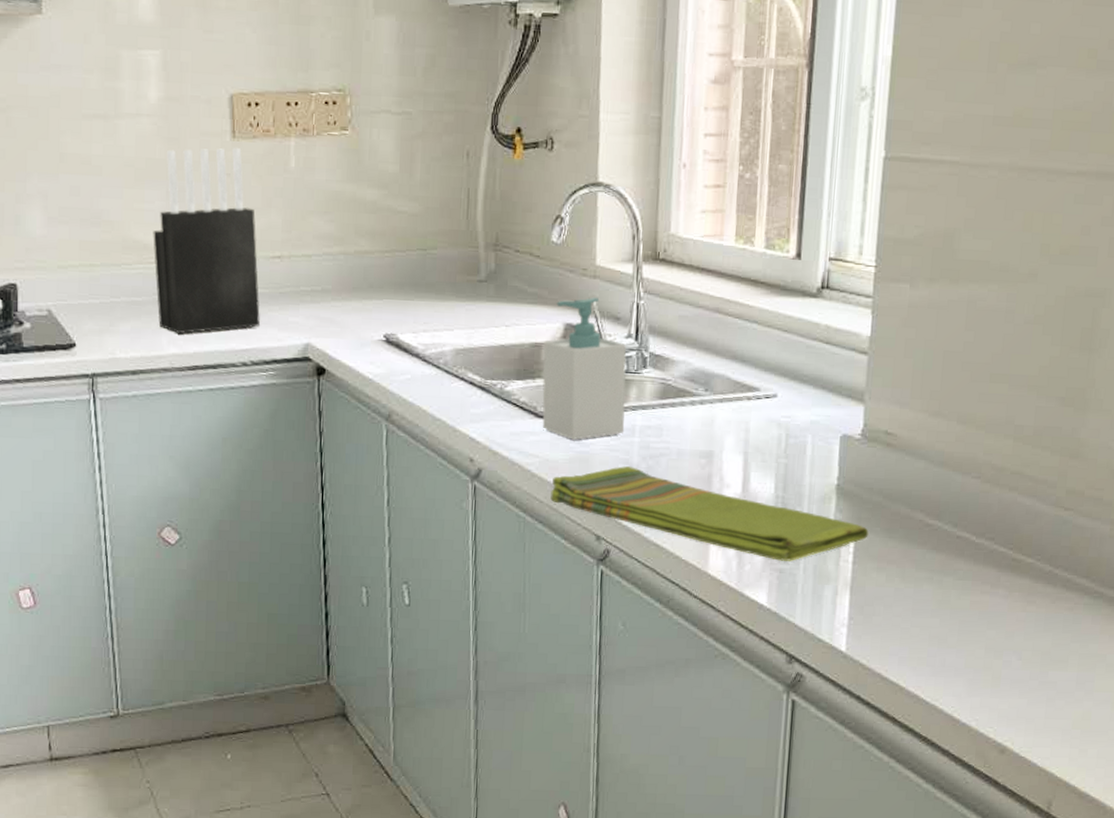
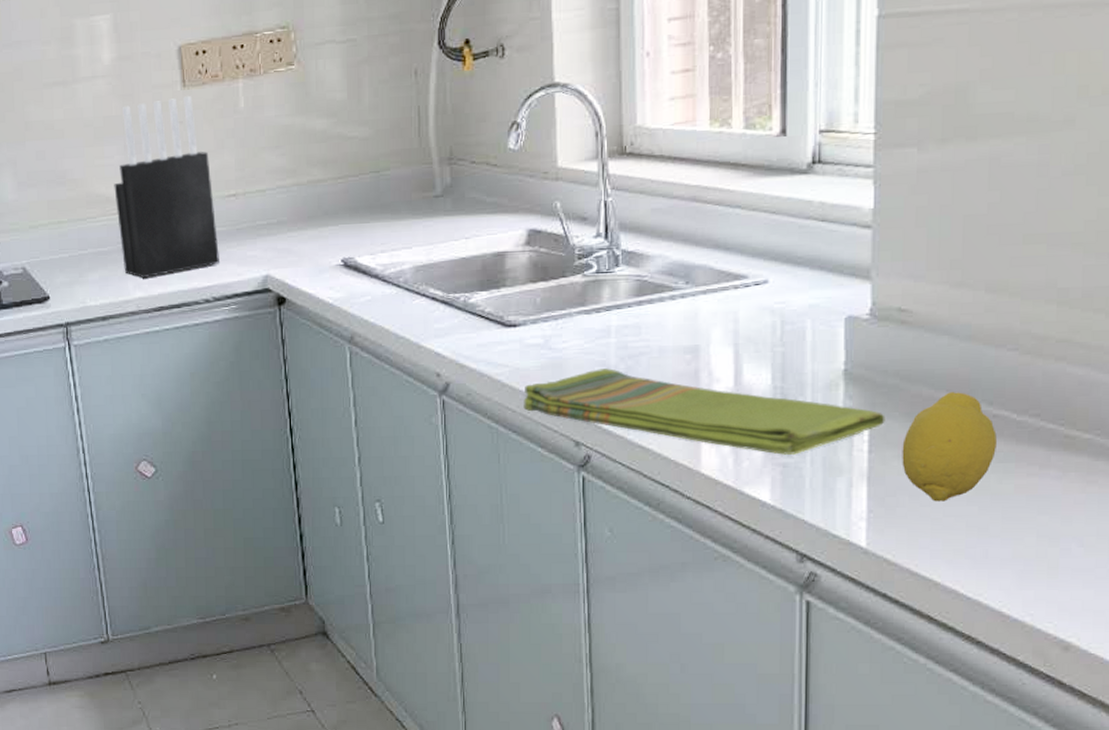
soap bottle: present [542,298,627,440] -> none [507,200,599,346]
fruit: none [880,512,959,613] -> present [902,392,998,502]

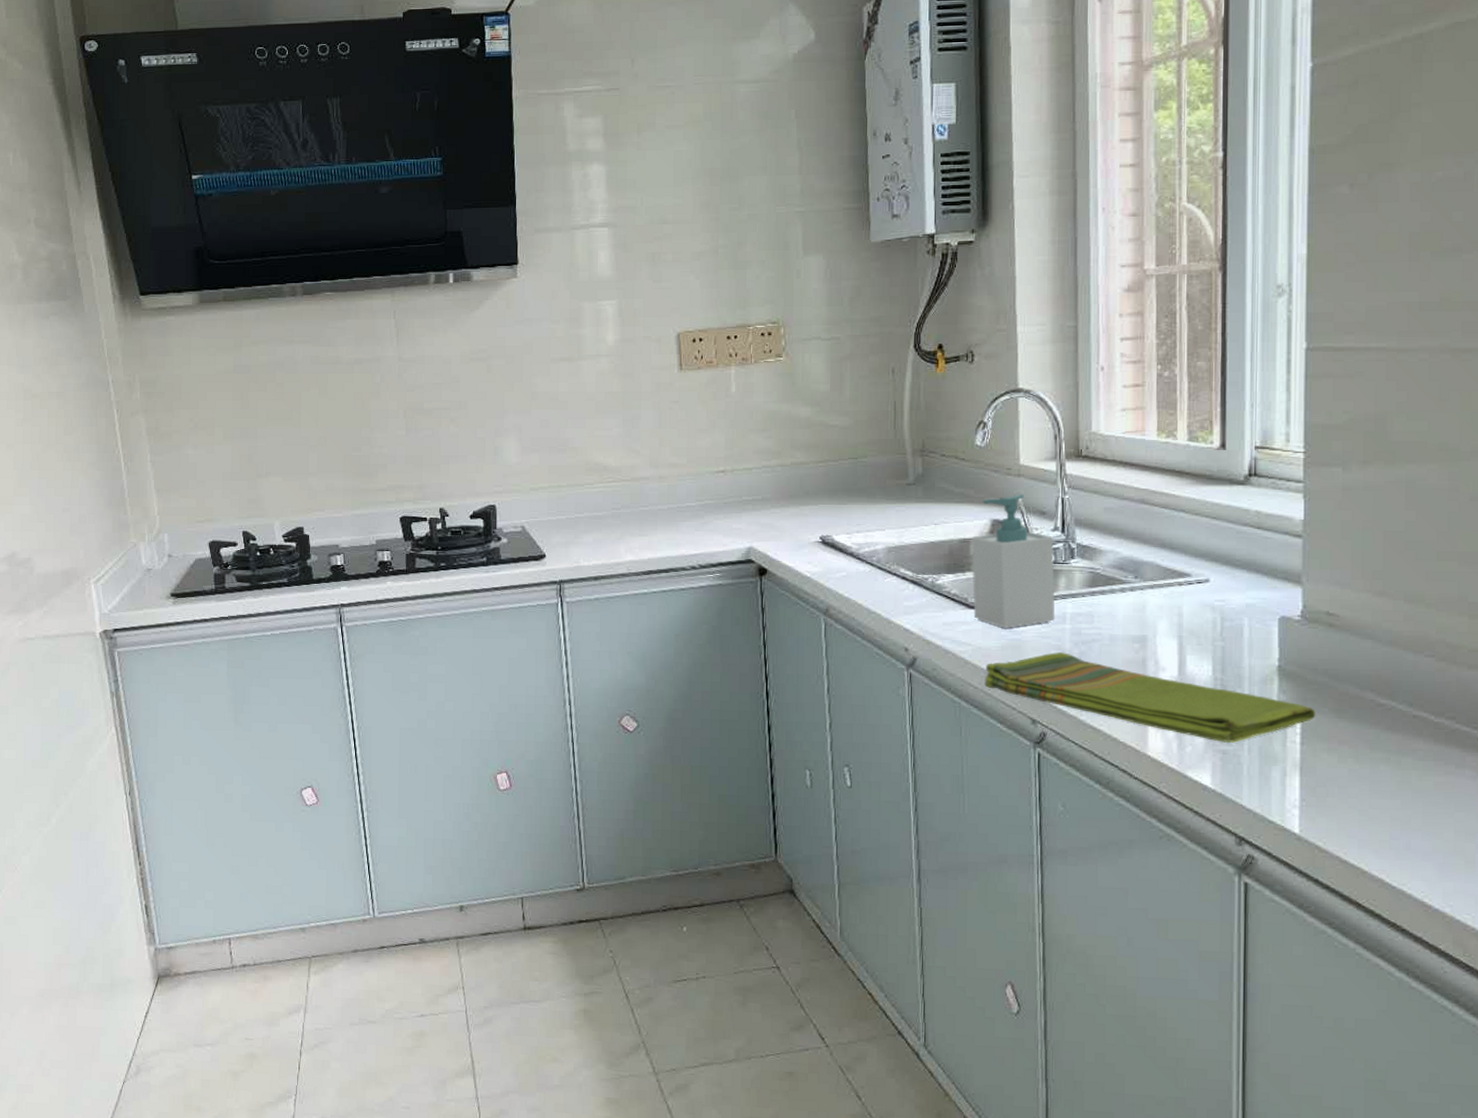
knife block: present [114,95,219,279] -> none [611,377,707,543]
soap bottle: none [507,200,599,346] -> present [972,495,1055,628]
fruit: present [902,392,998,502] -> none [1331,692,1418,794]

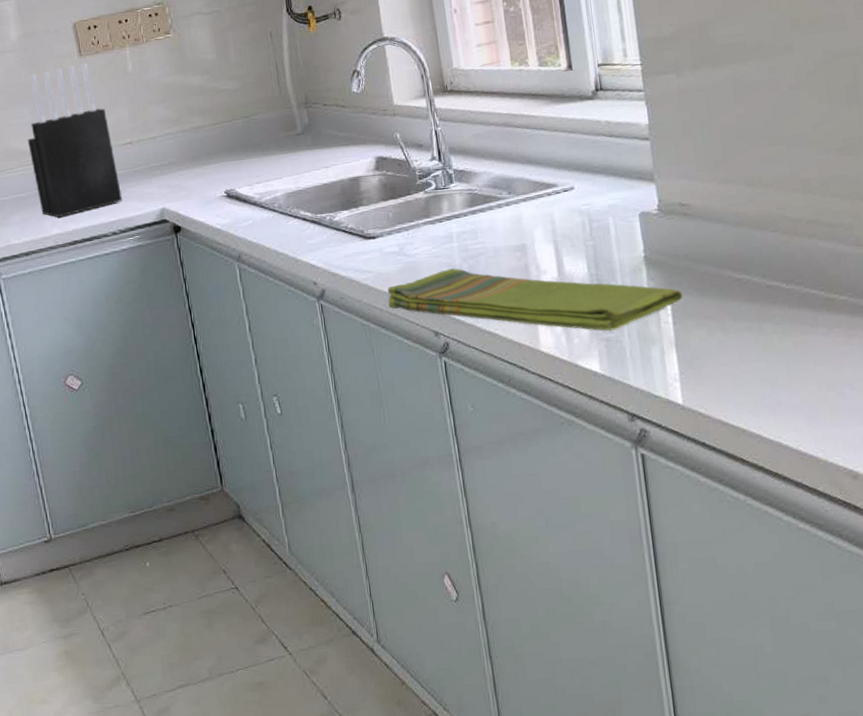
knife block: none [611,377,707,543] -> present [27,62,122,218]
soap bottle: present [972,495,1055,628] -> none [360,132,444,253]

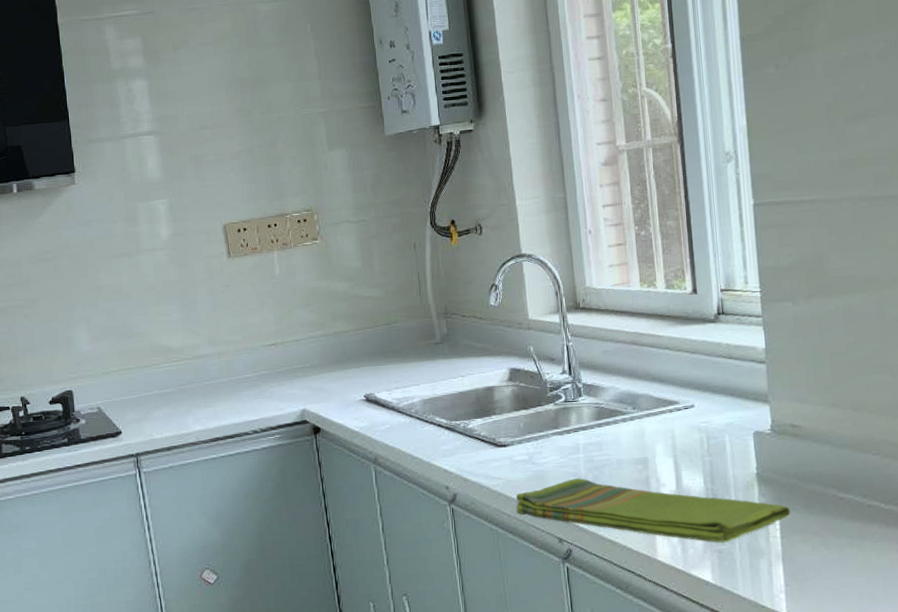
knife block: present [27,62,122,218] -> none [174,264,264,415]

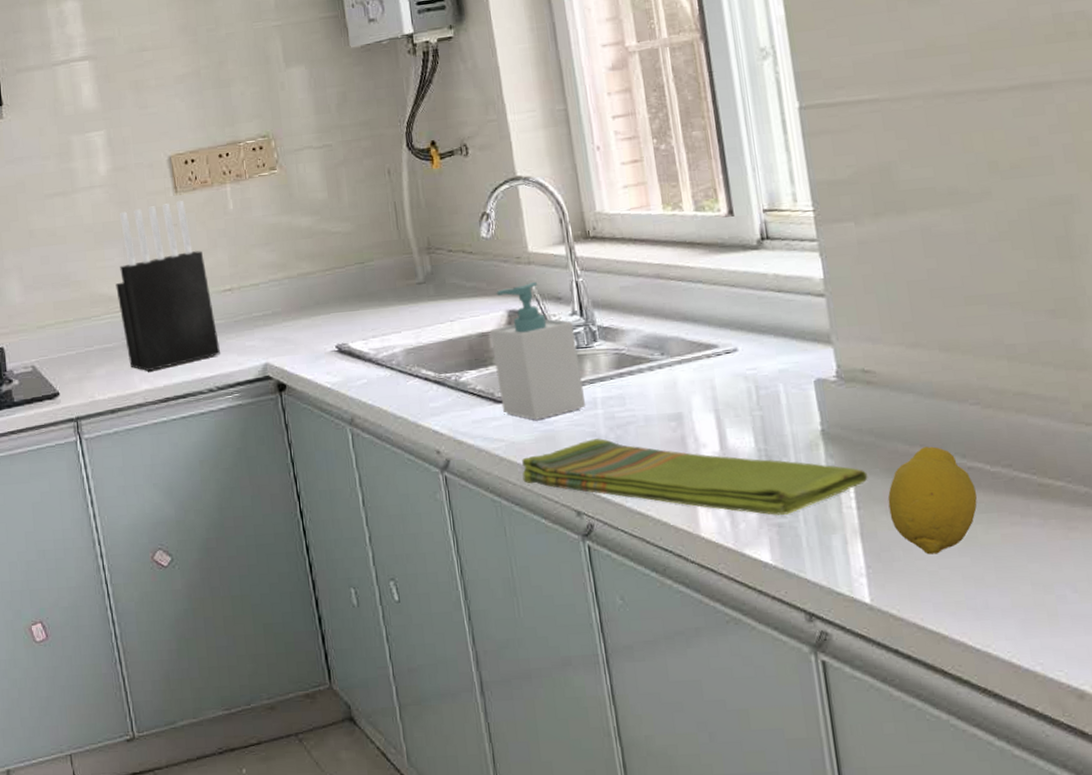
knife block: none [174,264,264,415] -> present [115,200,220,372]
soap bottle: none [494,345,571,462] -> present [490,282,586,420]
fruit: none [805,488,874,575] -> present [888,446,978,555]

